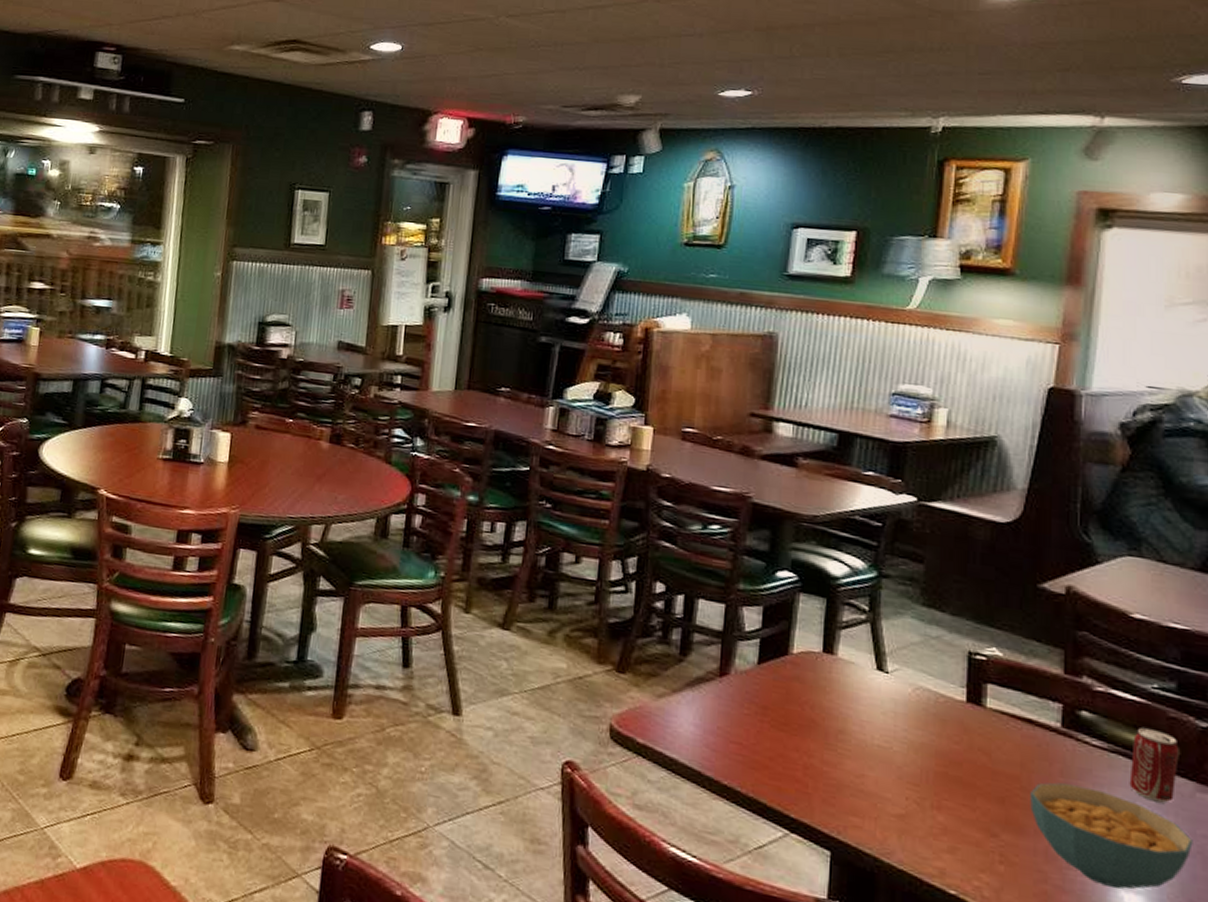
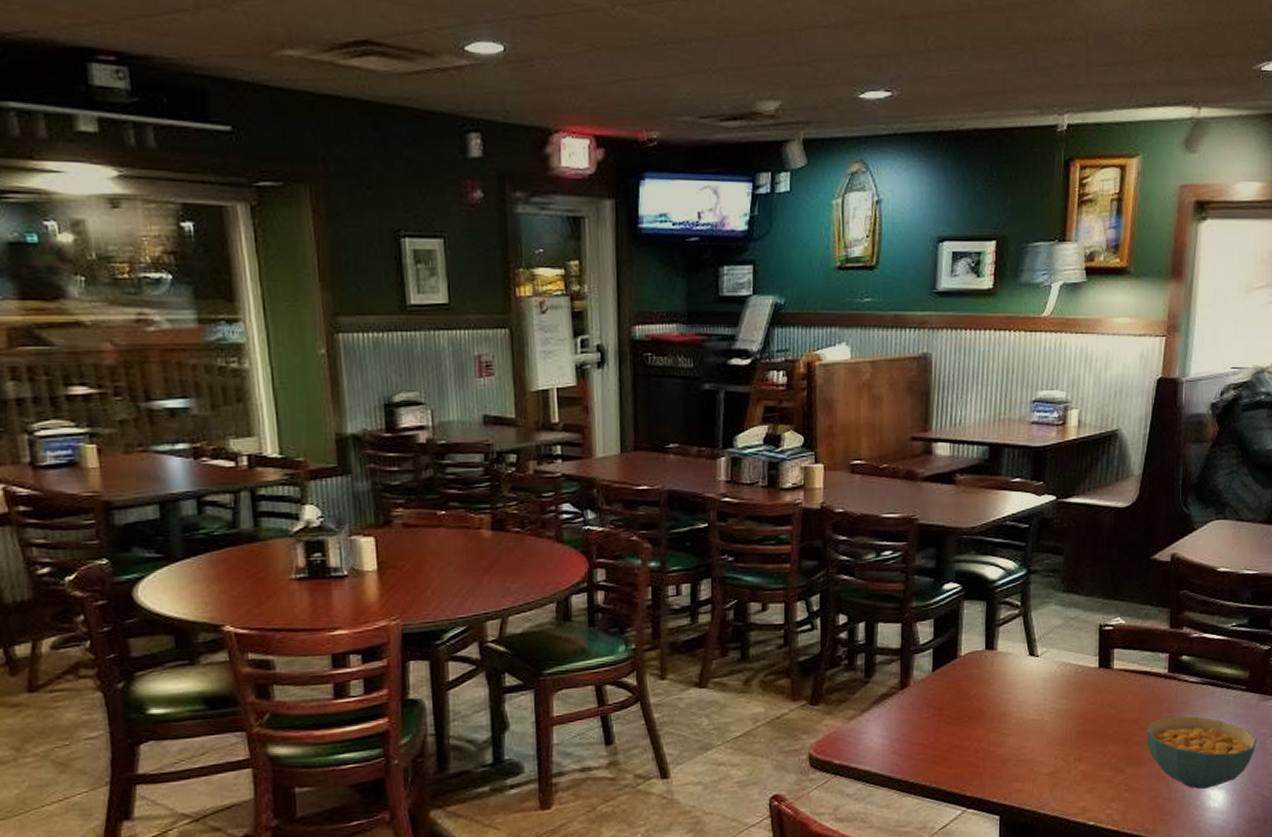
beverage can: present [1129,728,1179,803] -> none [1215,659,1249,716]

